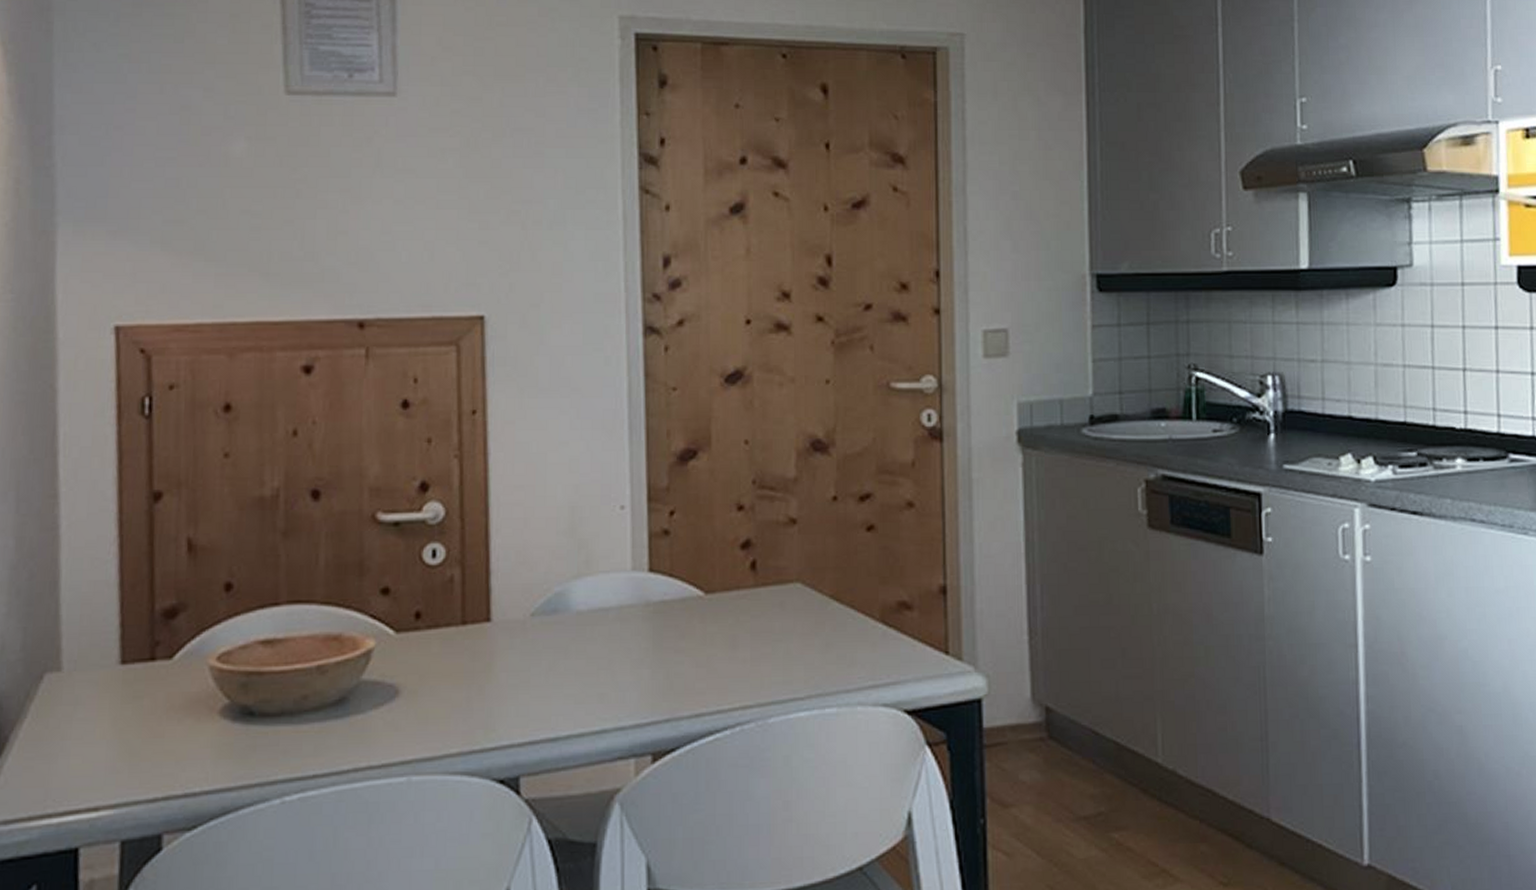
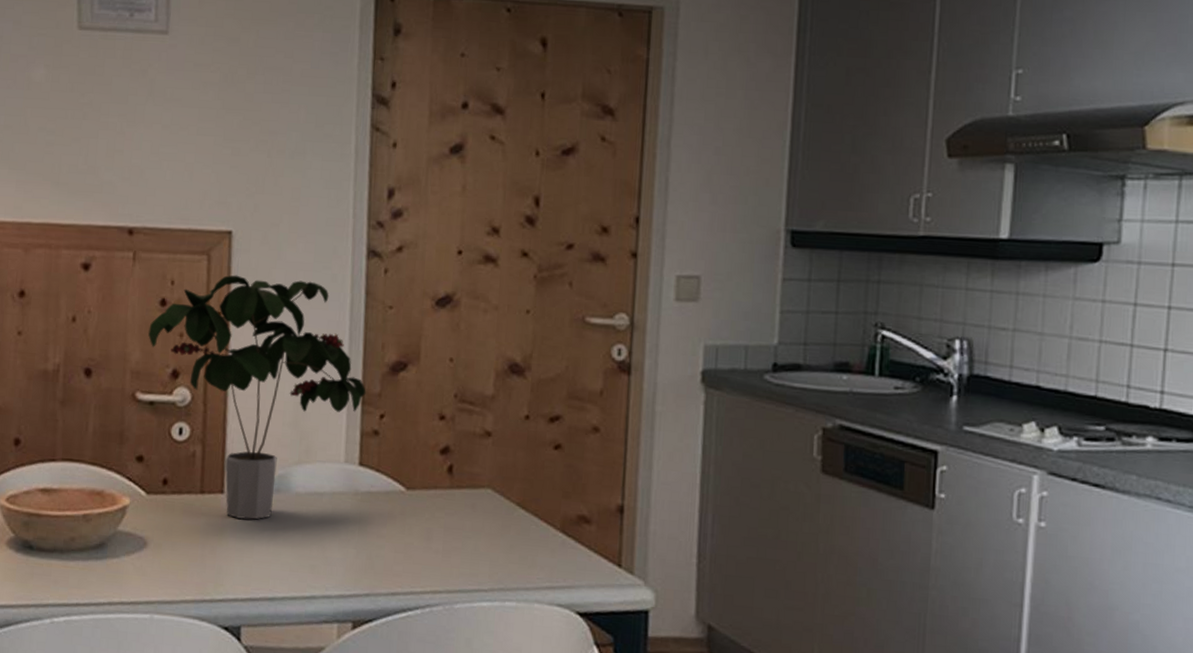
potted plant: none [389,366,652,650] -> present [148,275,366,520]

